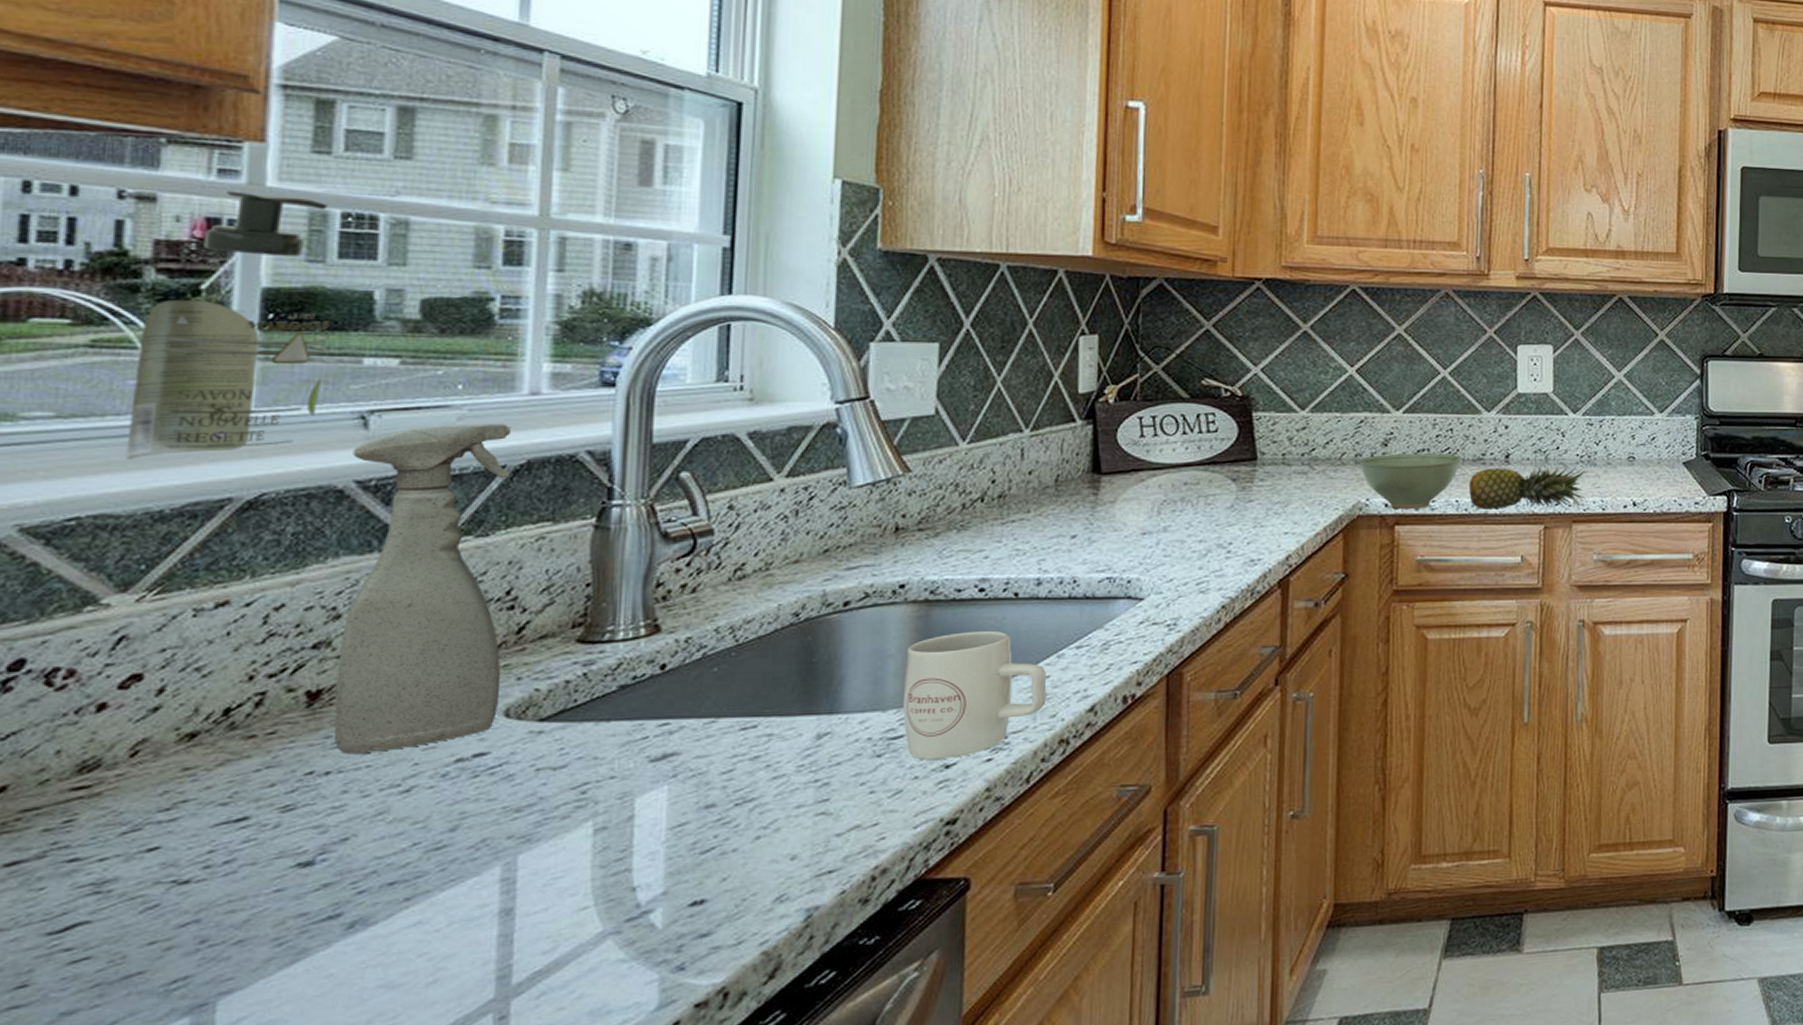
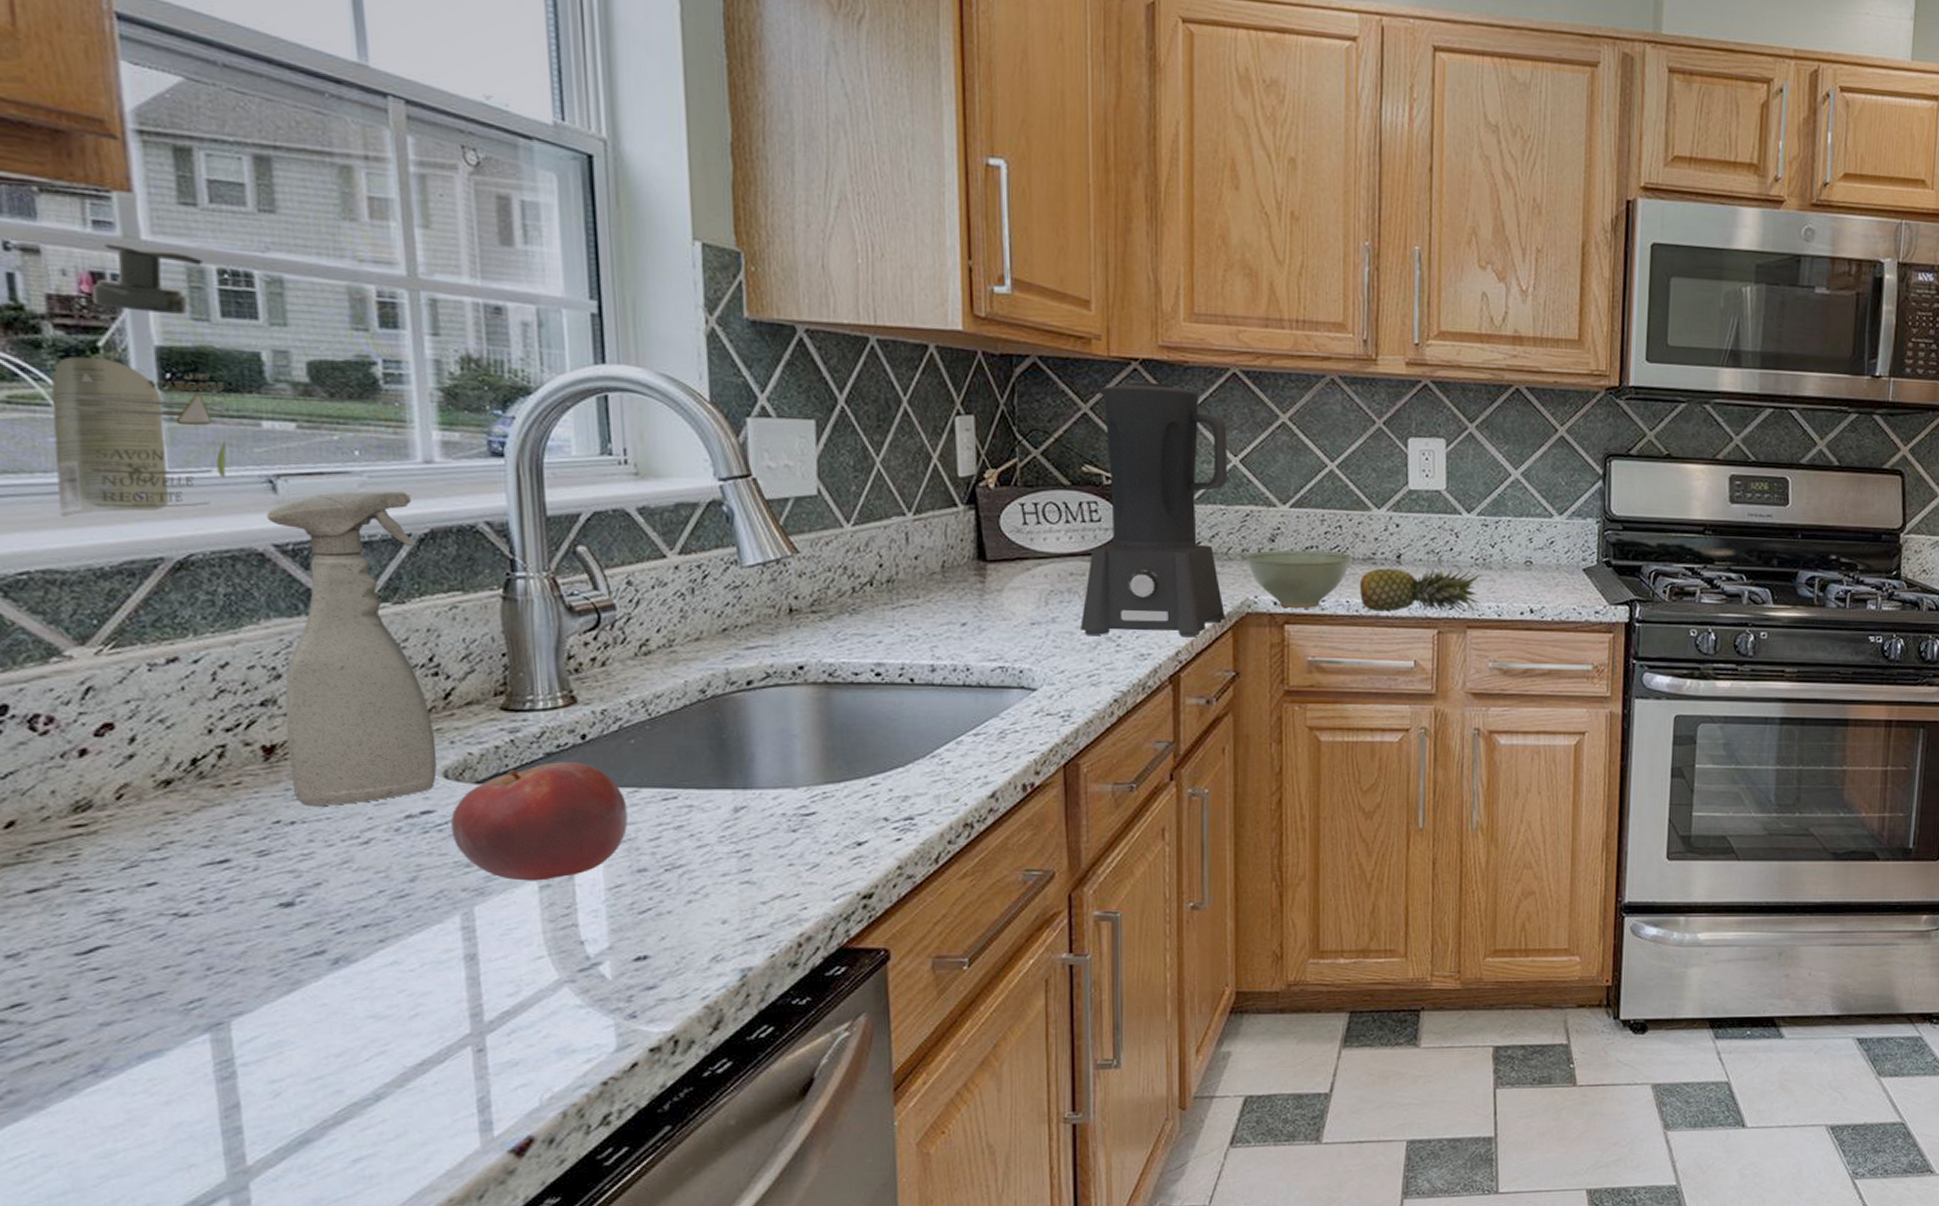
fruit: none [504,693,701,824] -> present [451,761,628,881]
mug: present [902,630,1047,760] -> none [810,714,949,836]
blender: none [1192,299,1345,543] -> present [1080,381,1227,638]

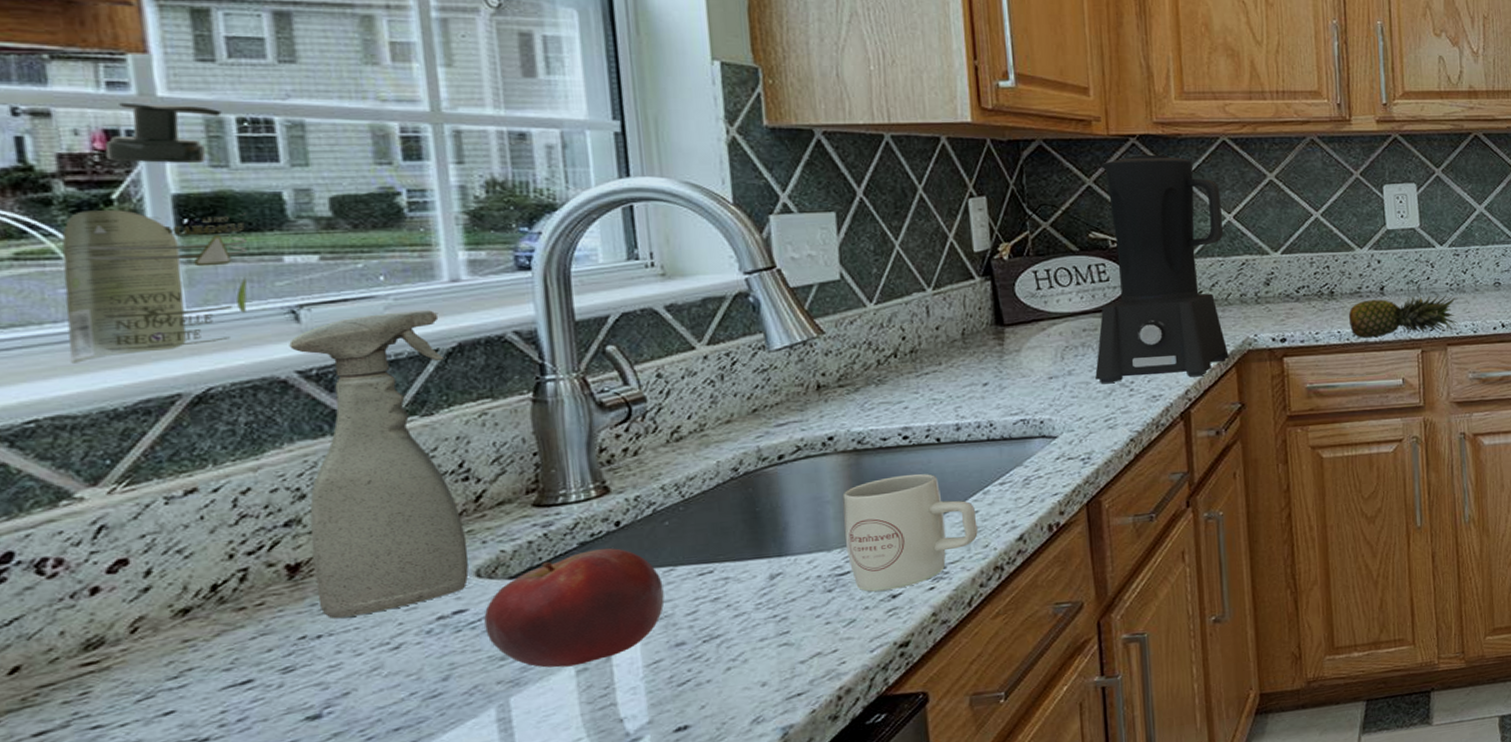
mug: none [810,714,949,836] -> present [842,473,978,592]
bowl: present [1245,550,1351,609] -> none [1244,289,1340,343]

